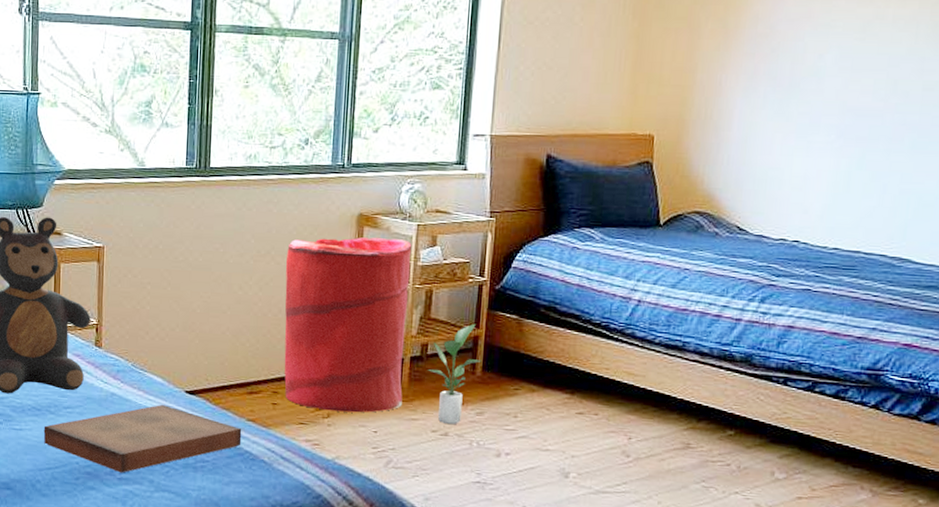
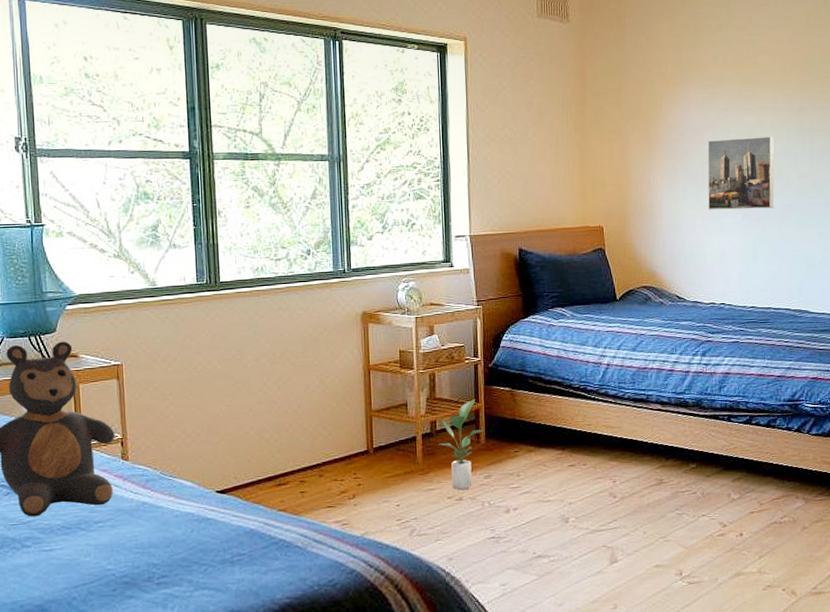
book: present [43,404,242,473] -> none [75,506,275,578]
laundry hamper: present [284,237,412,413] -> none [300,331,419,492]
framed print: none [792,34,895,127] -> present [707,136,774,210]

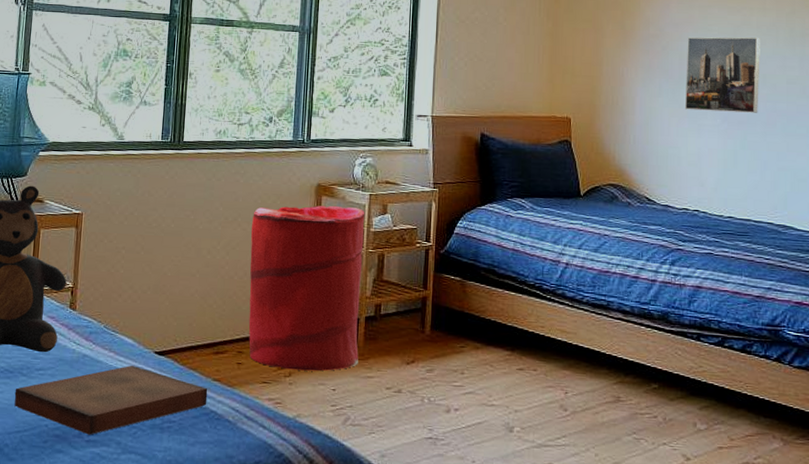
book: none [75,506,275,578] -> present [14,365,208,435]
laundry hamper: none [300,331,419,492] -> present [248,205,365,371]
potted plant: present [438,399,484,490] -> none [380,285,430,382]

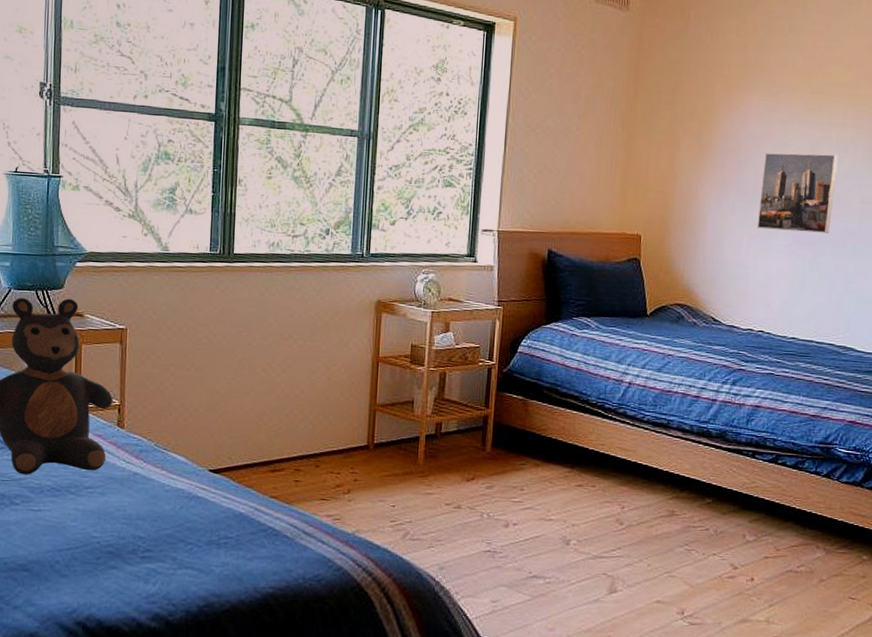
book: present [14,365,208,435] -> none [63,483,265,552]
laundry hamper: present [248,205,365,371] -> none [306,322,427,488]

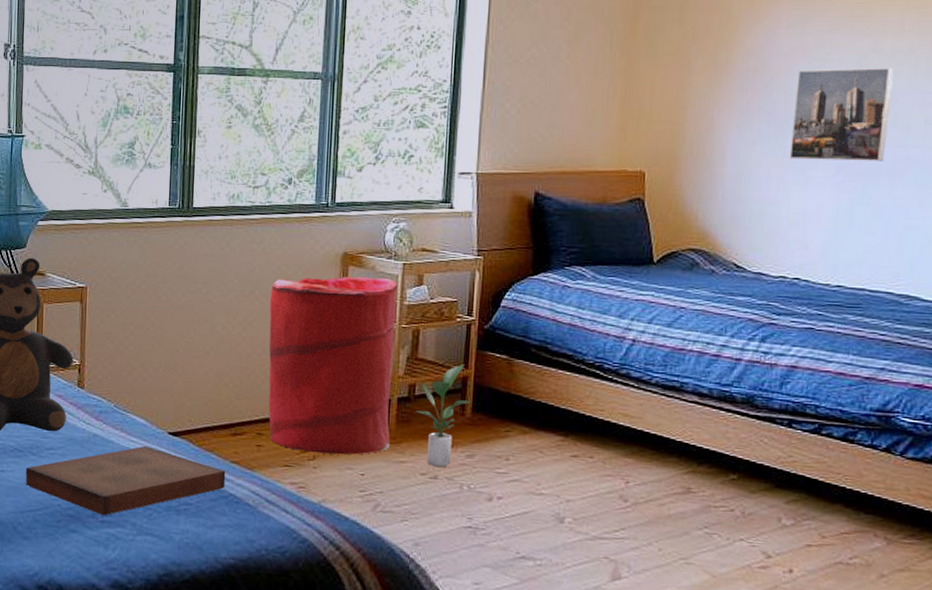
book: none [63,483,265,552] -> present [25,445,226,516]
laundry hamper: none [306,322,427,488] -> present [268,276,398,455]
potted plant: none [441,404,491,498] -> present [415,364,471,468]

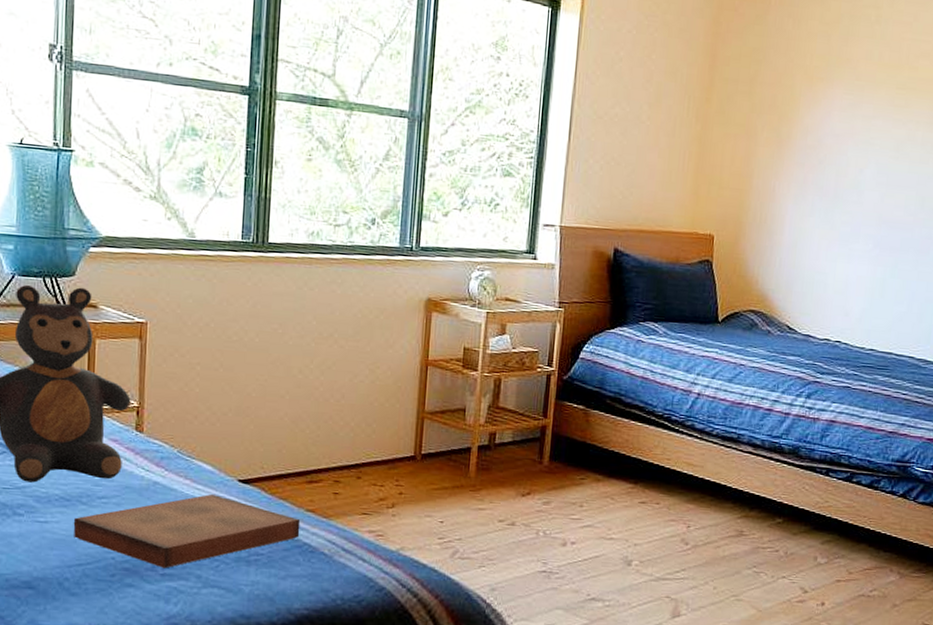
laundry hamper: present [268,276,398,455] -> none [346,322,481,503]
potted plant: present [415,364,471,468] -> none [494,413,549,515]
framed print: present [789,67,894,161] -> none [836,151,923,239]

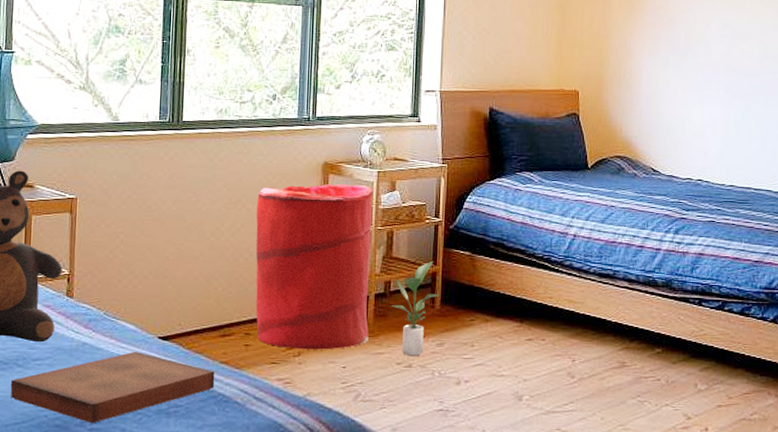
laundry hamper: none [346,322,481,503] -> present [255,183,373,350]
potted plant: none [494,413,549,515] -> present [390,261,440,357]

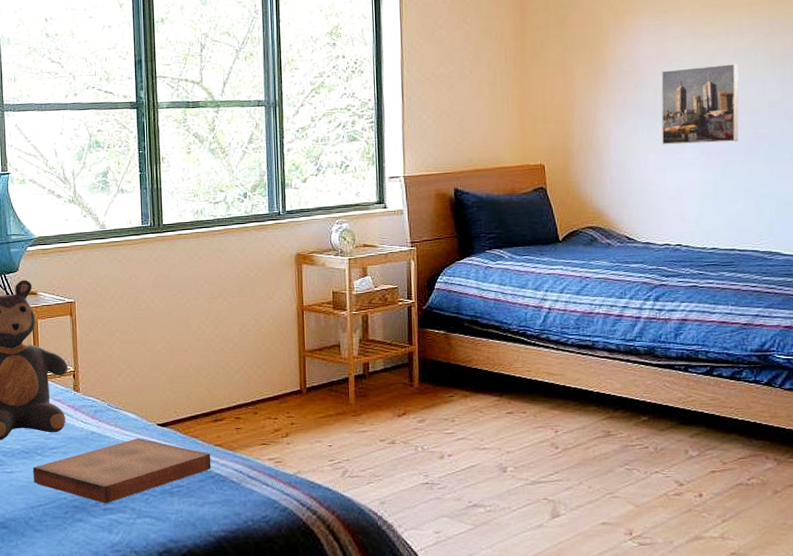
laundry hamper: present [255,183,373,350] -> none [236,272,351,431]
potted plant: present [390,261,440,357] -> none [370,341,418,434]
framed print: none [689,8,763,84] -> present [661,63,739,145]

